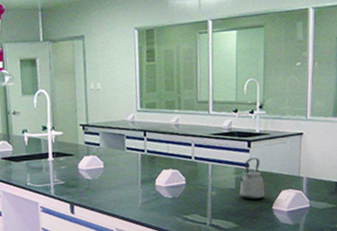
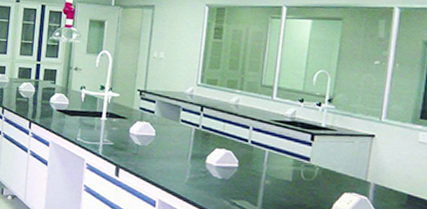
kettle: present [239,157,264,200] -> none [296,152,325,198]

